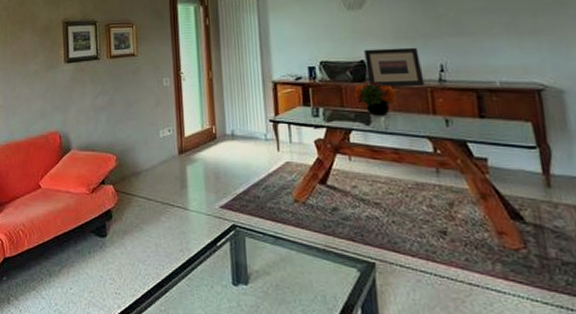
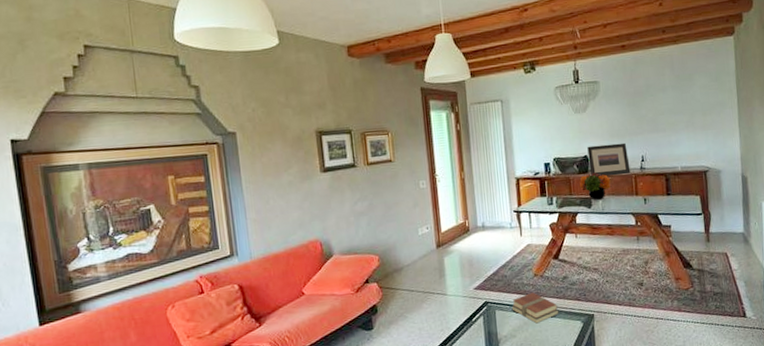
books: none [265,222,327,262] -> present [511,292,559,324]

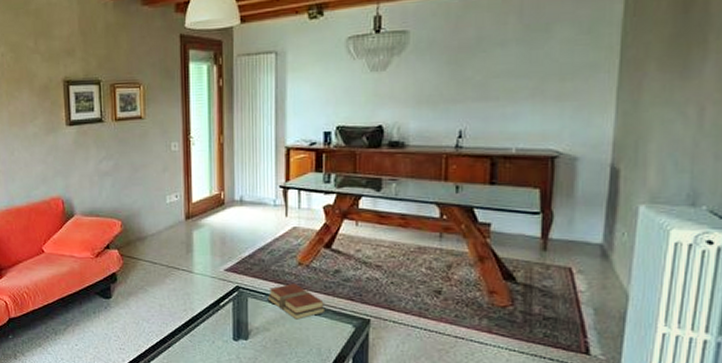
flower arrangement: present [579,171,611,200] -> none [368,146,412,182]
picture frame: present [587,142,631,177] -> none [383,112,441,153]

